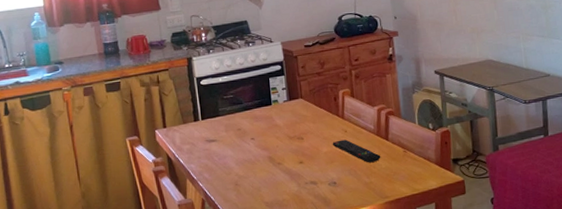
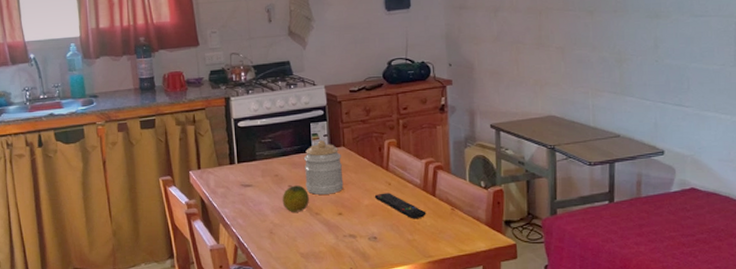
fruit: none [245,137,271,164] -> present [282,185,309,212]
jar: none [264,93,303,146] -> present [303,140,344,195]

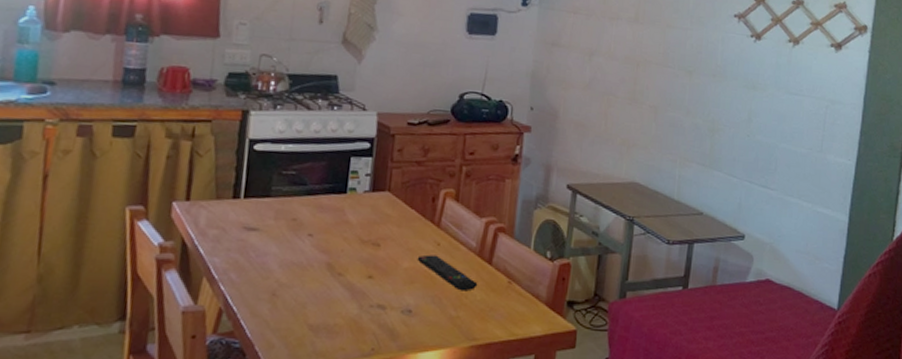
fruit: present [282,185,309,212] -> none [296,234,333,270]
jar: present [303,140,344,195] -> none [331,180,384,251]

